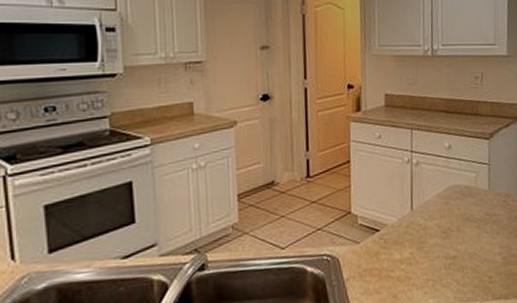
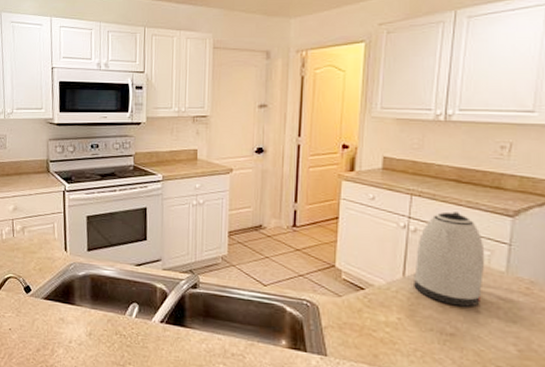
kettle: none [420,140,473,230] -> present [414,212,485,307]

